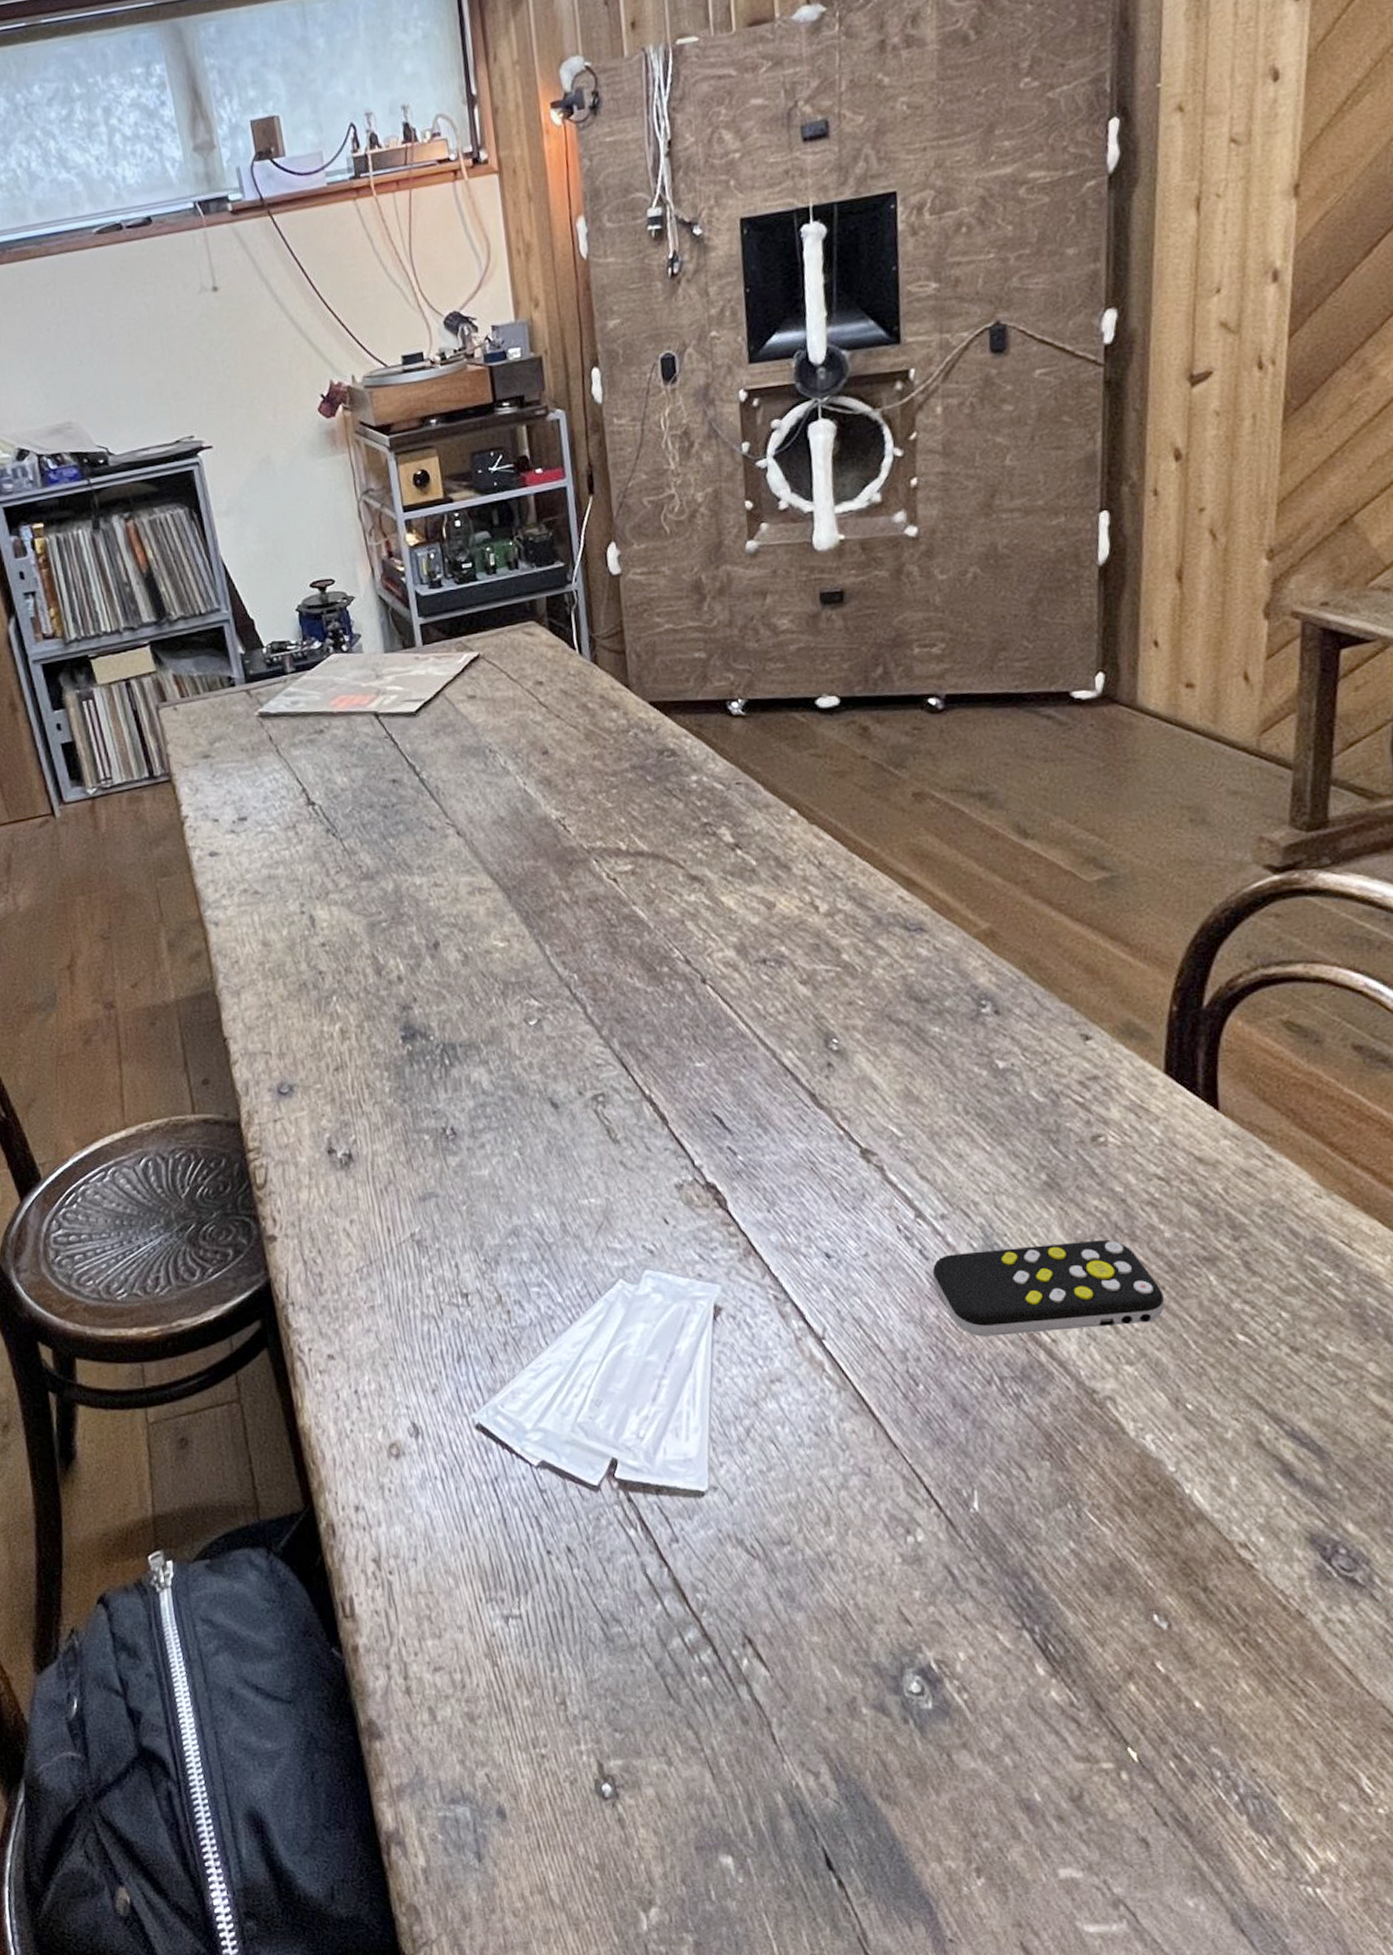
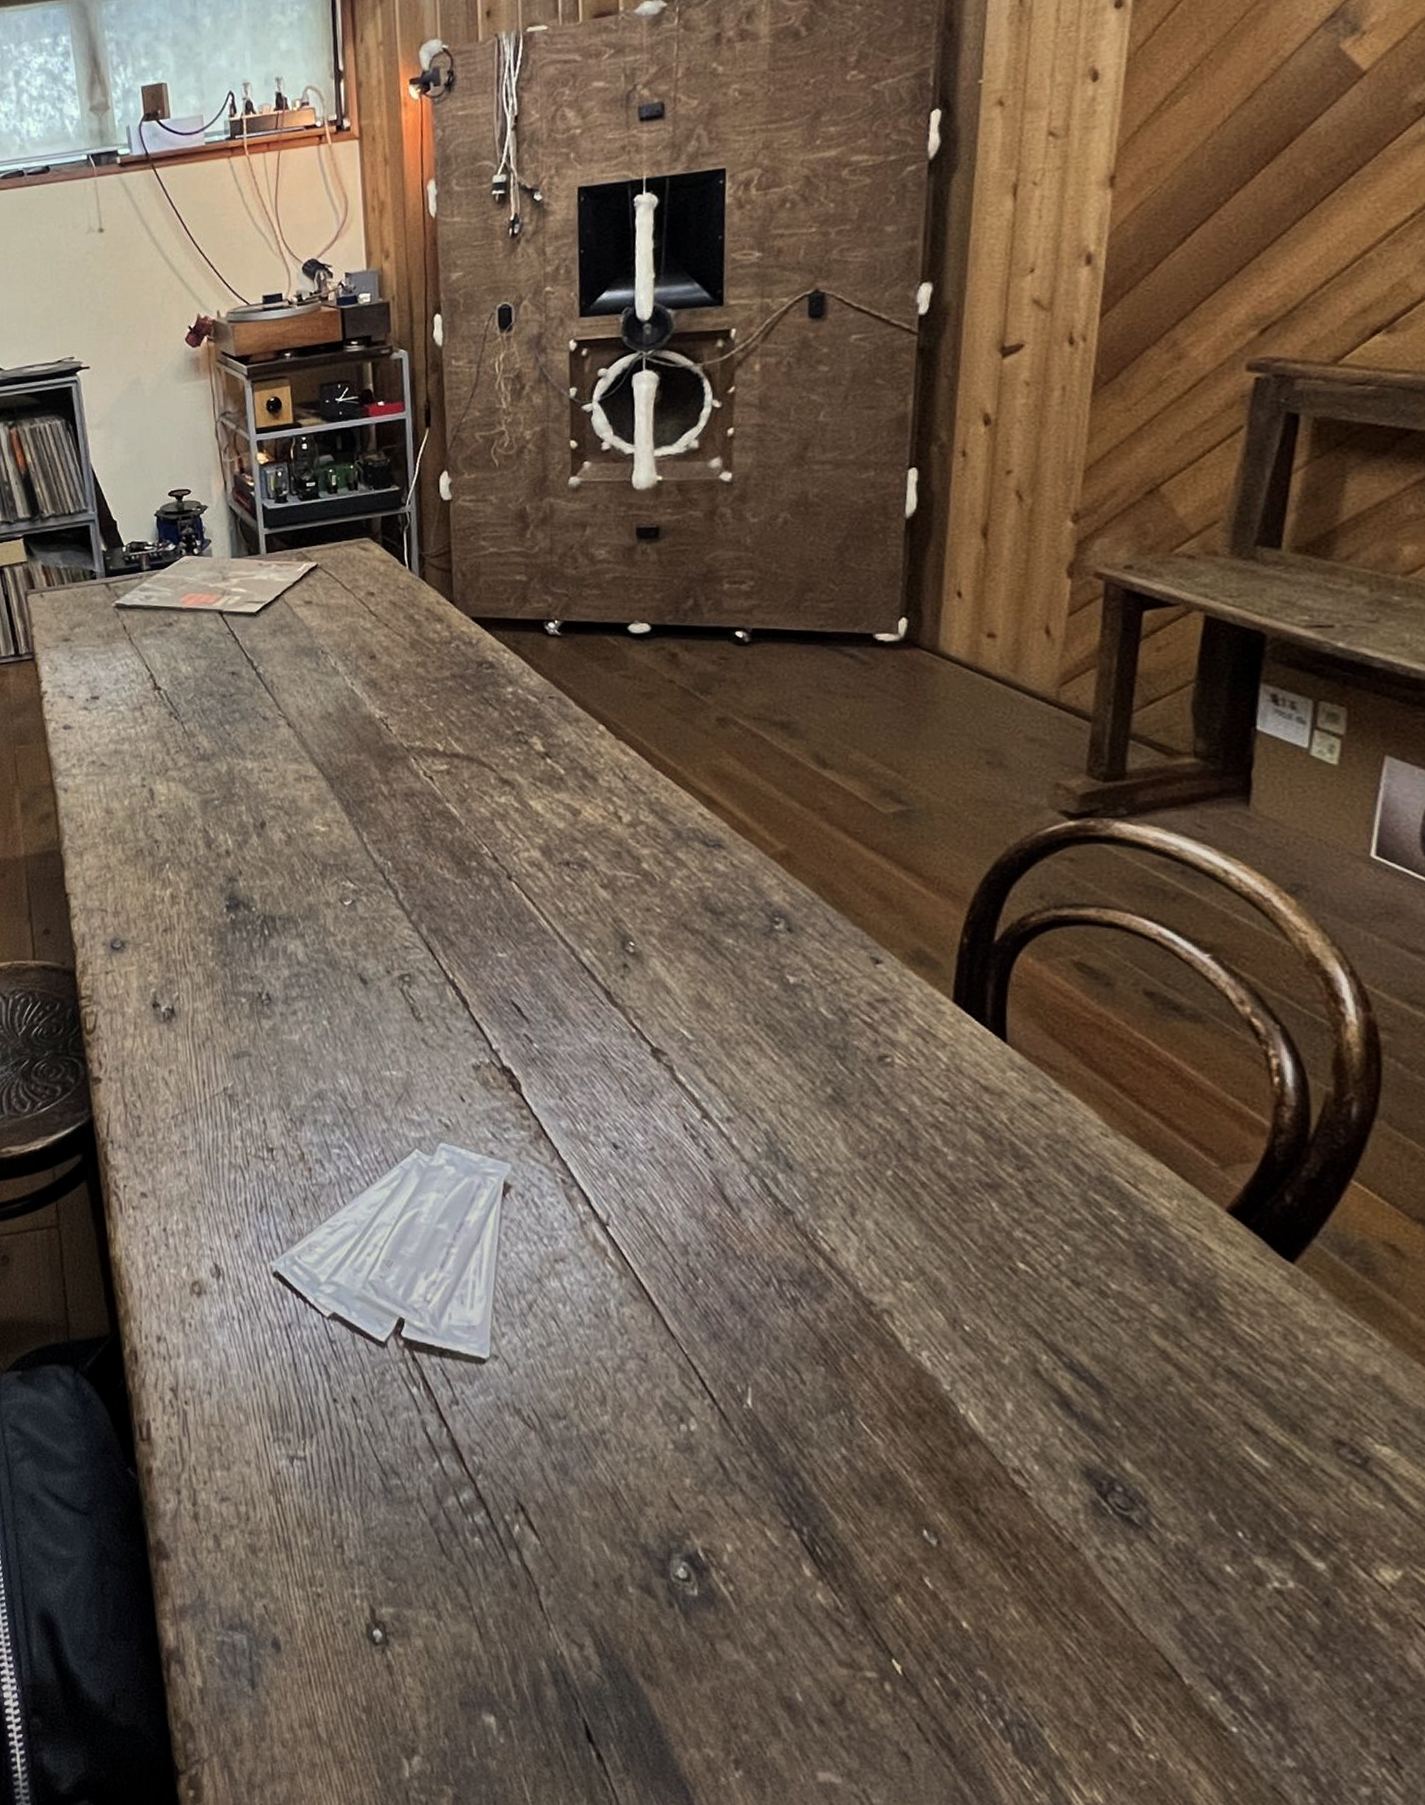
remote control: present [932,1239,1164,1337] -> none [716,1156,945,1242]

